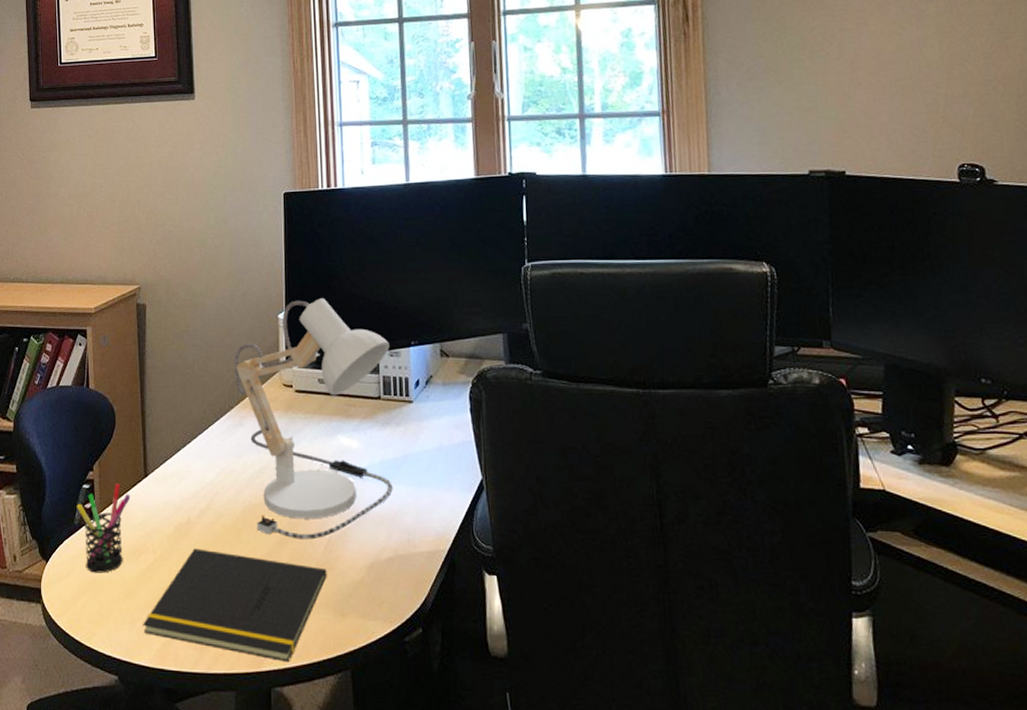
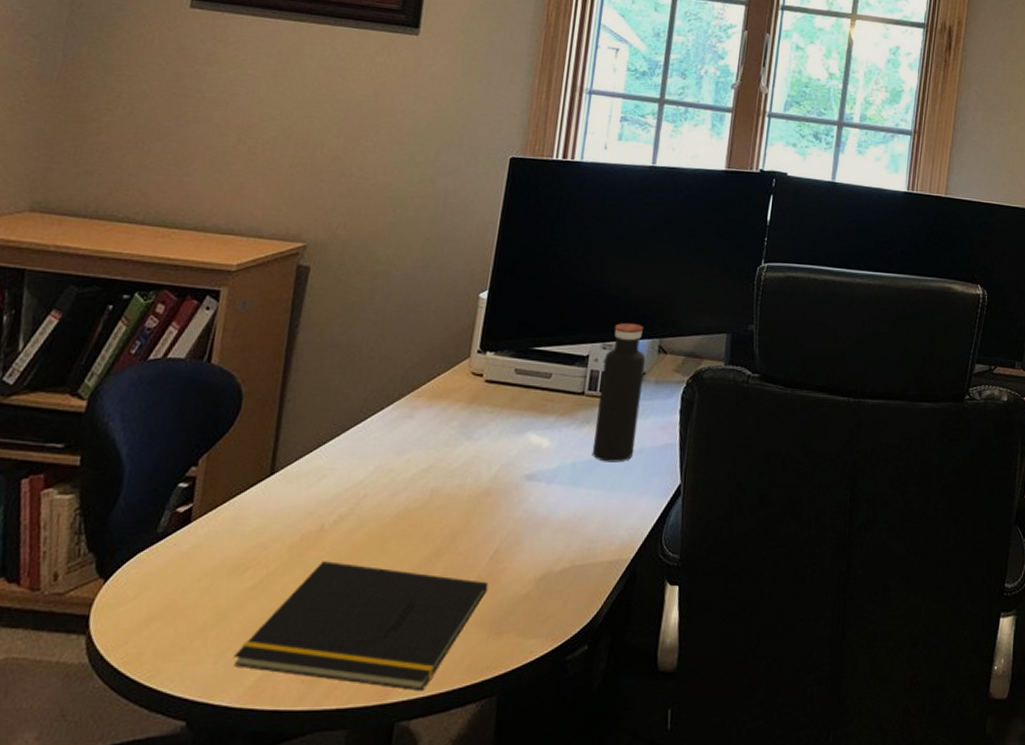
pen holder: present [76,484,131,573] -> none [163,483,246,594]
desk lamp: present [235,298,393,540] -> none [409,279,605,550]
water bottle: none [393,330,434,460] -> present [592,322,645,463]

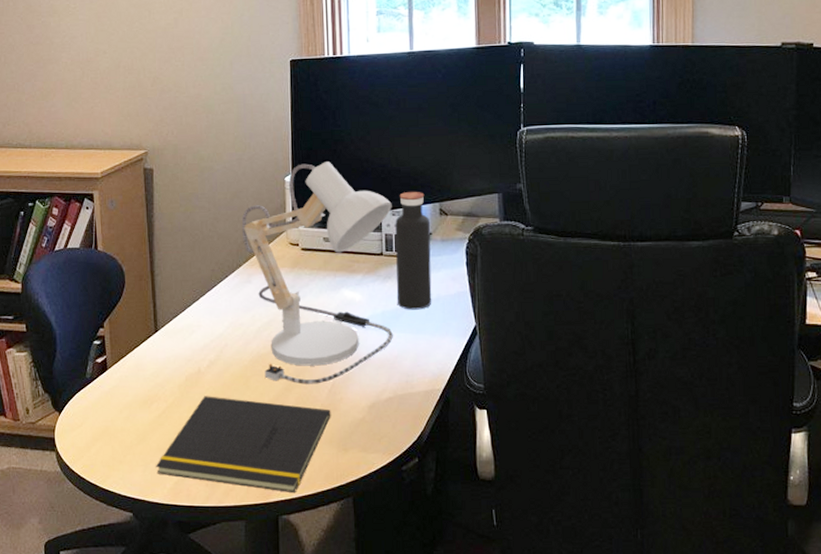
desk lamp: none [409,279,605,550] -> present [242,162,393,384]

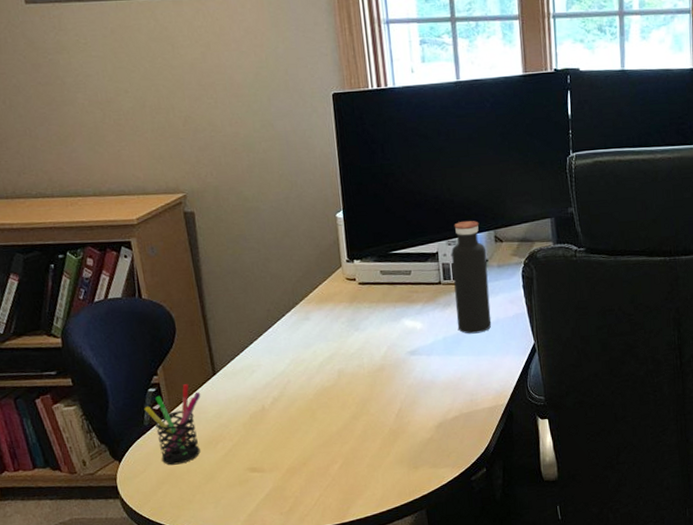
pen holder: none [88,339,142,422] -> present [144,384,201,465]
notepad: present [155,396,331,493] -> none [226,431,400,512]
desk lamp: present [242,162,393,384] -> none [295,196,456,412]

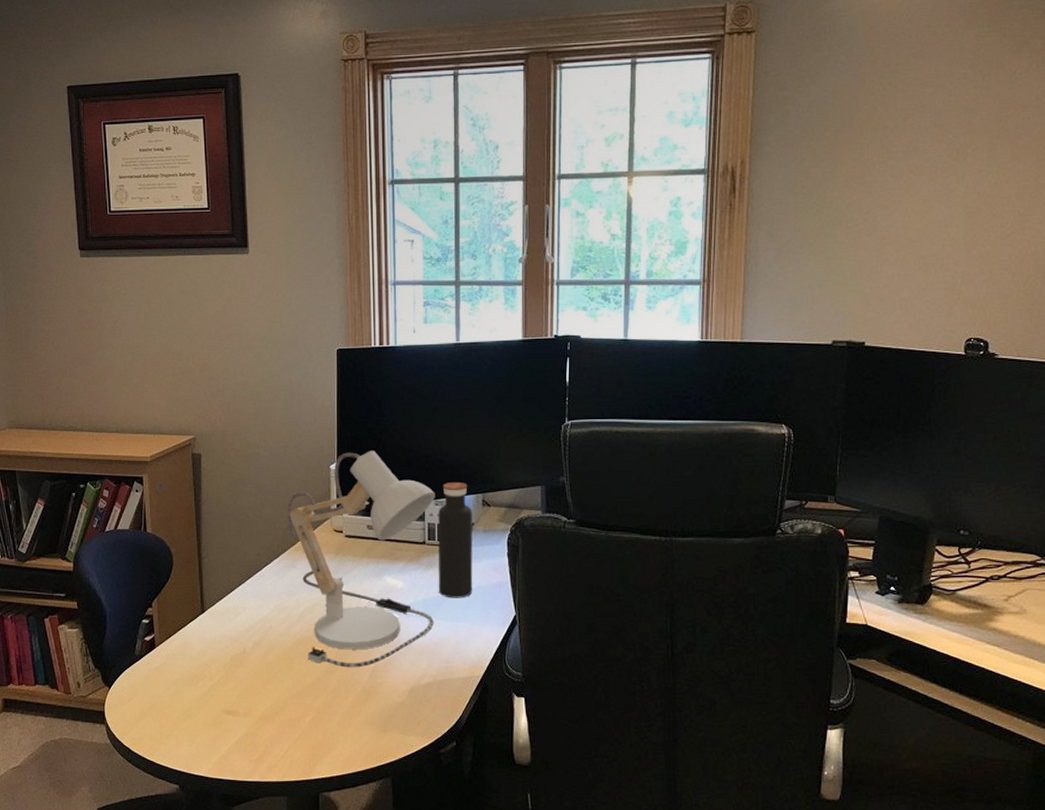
pen holder: present [144,384,201,465] -> none [136,619,189,698]
desk lamp: none [295,196,456,412] -> present [288,451,435,668]

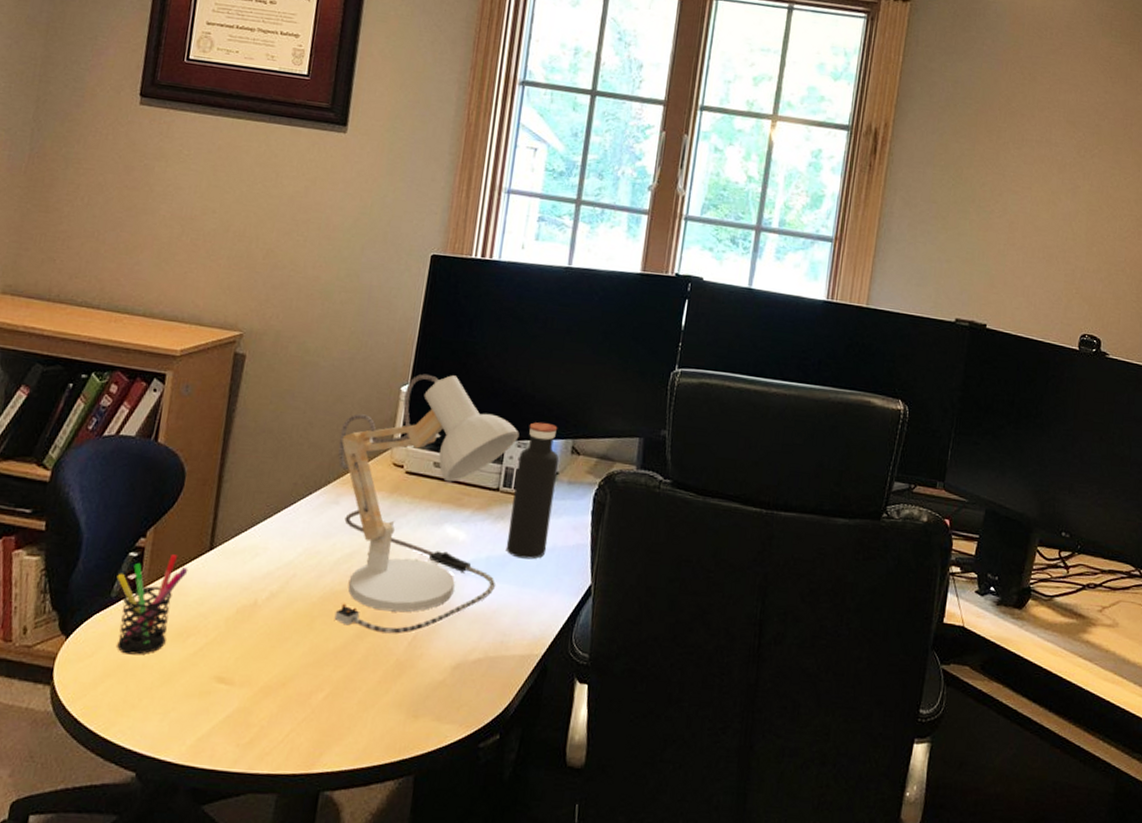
pen holder: none [136,619,189,698] -> present [116,554,188,655]

